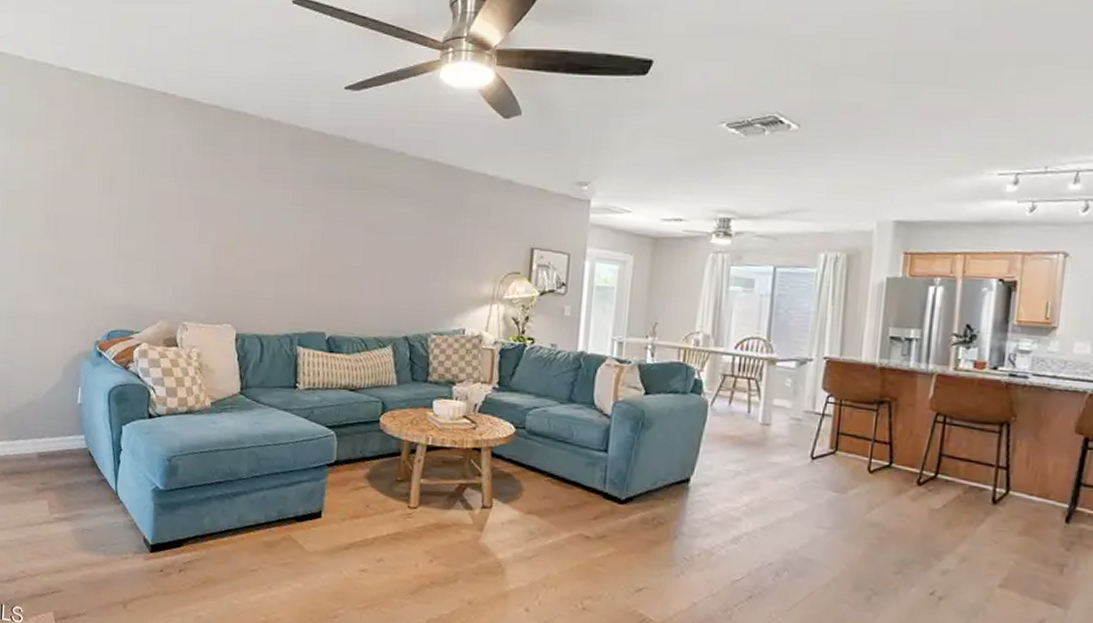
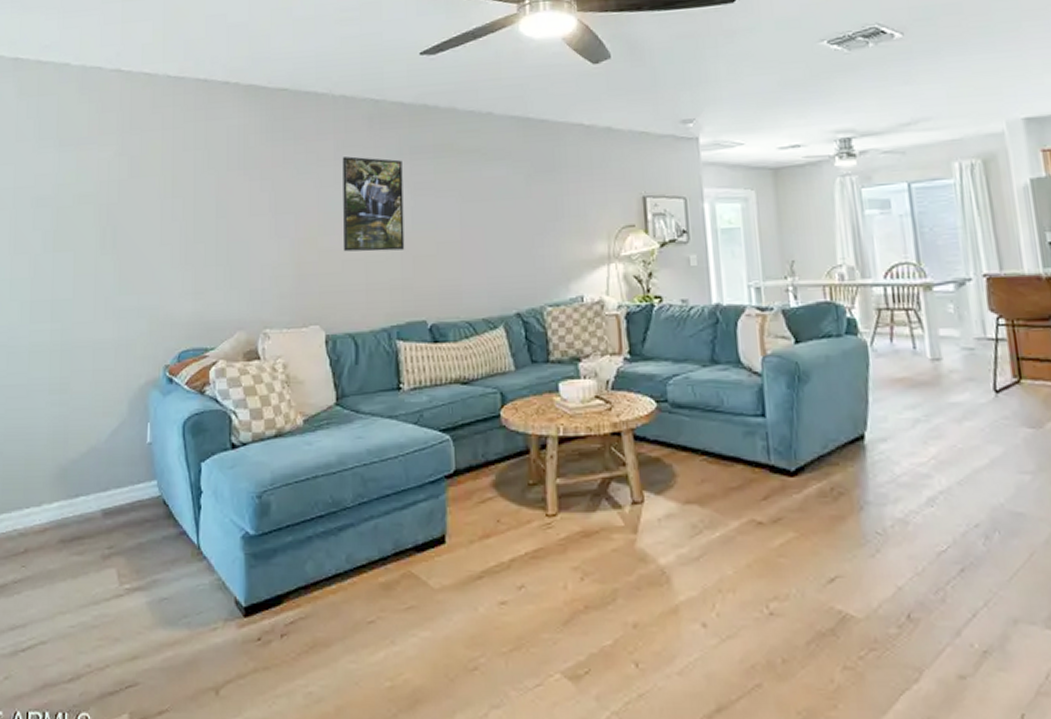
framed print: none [258,177,318,268] -> present [342,156,405,252]

